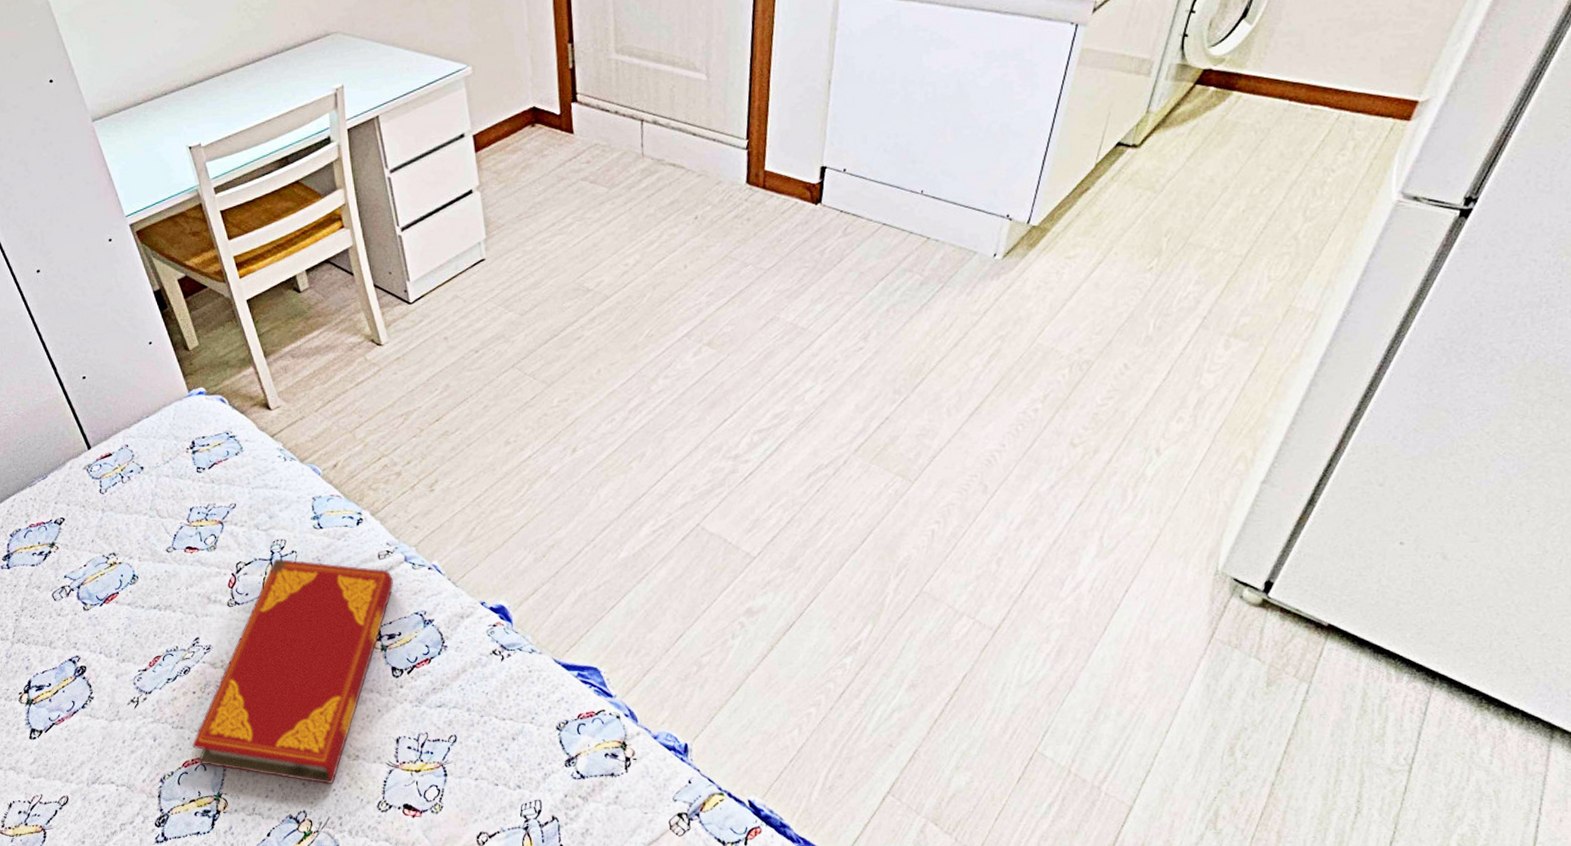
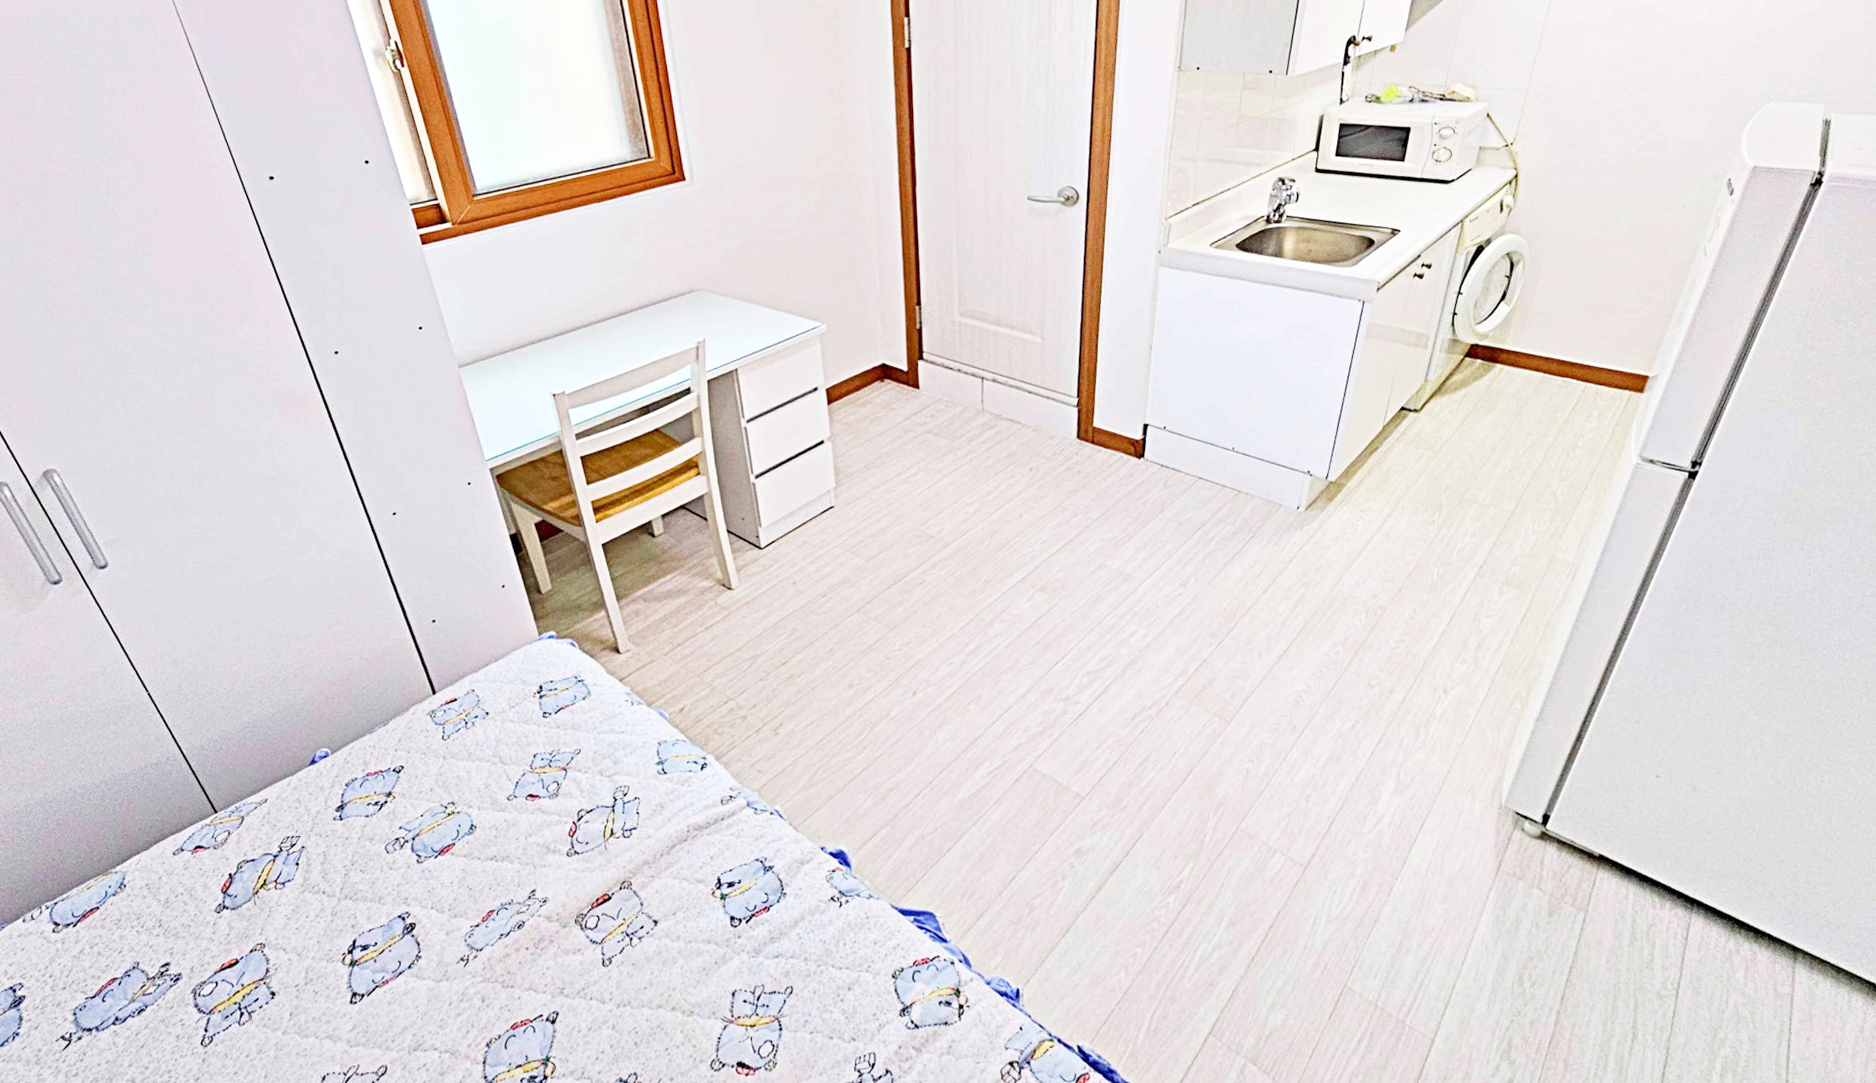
hardback book: present [192,558,395,785] -> none [522,805,736,1044]

